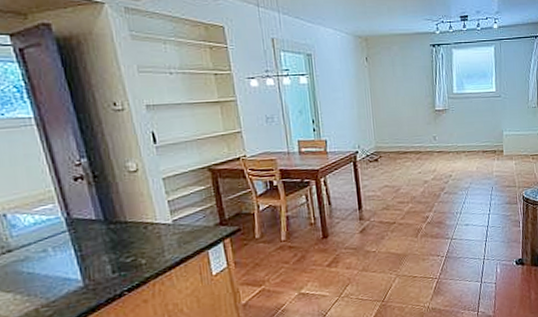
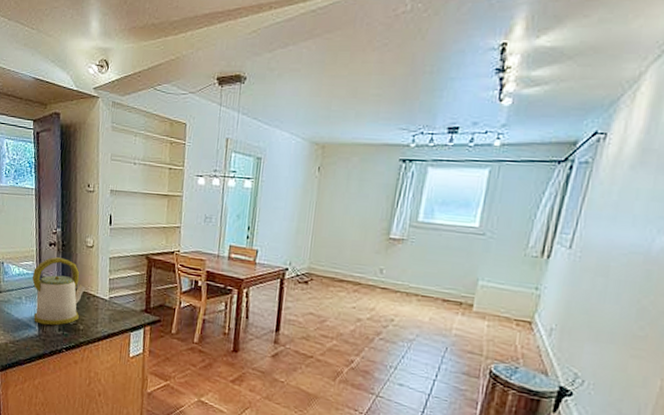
kettle: none [56,191,139,273] -> present [32,257,85,326]

